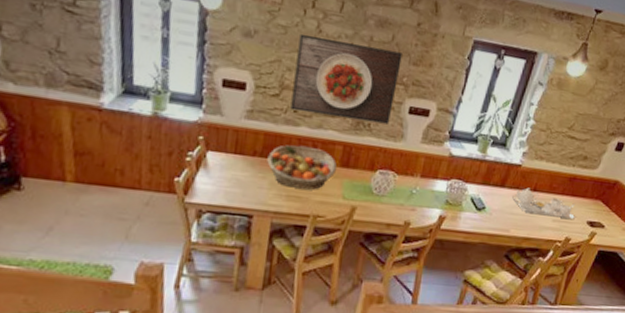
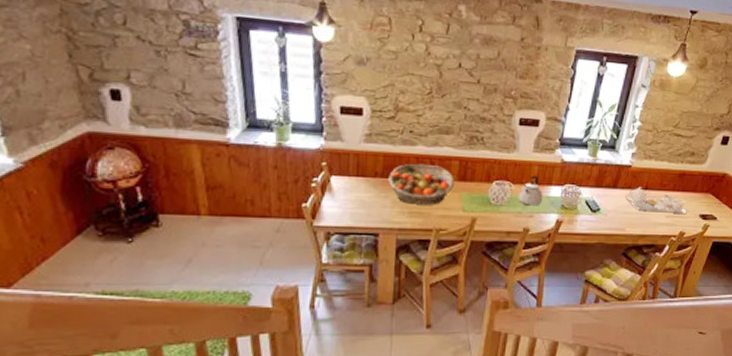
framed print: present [290,33,402,125] -> none [406,57,509,137]
kettle: none [401,167,428,199] -> present [518,175,543,206]

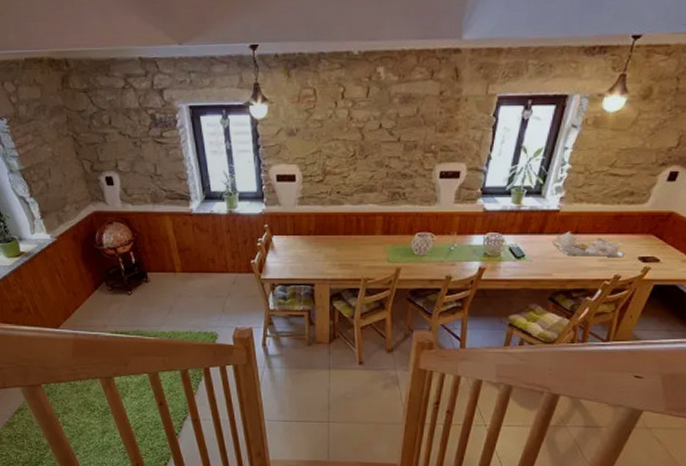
fruit basket: present [388,163,456,205] -> none [320,221,380,257]
kettle: present [518,175,543,206] -> none [440,226,465,255]

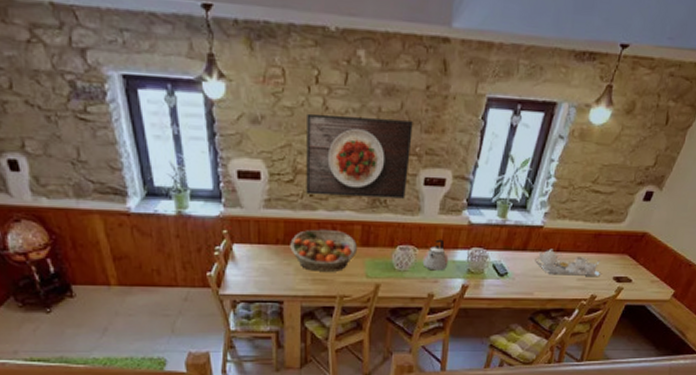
fruit basket: none [320,221,380,257] -> present [290,229,358,272]
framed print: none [334,123,428,192] -> present [306,113,413,199]
kettle: none [440,226,465,255] -> present [422,239,449,271]

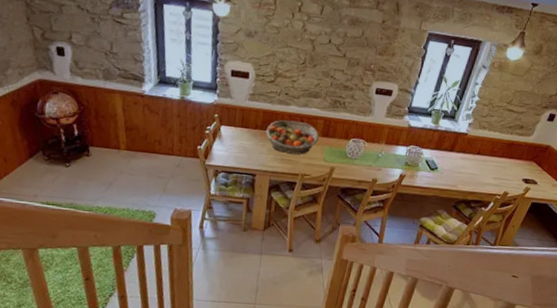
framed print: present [306,113,413,199] -> none [283,32,370,103]
kettle: present [422,239,449,271] -> none [369,136,391,162]
tea set: present [535,249,602,276] -> none [460,152,513,177]

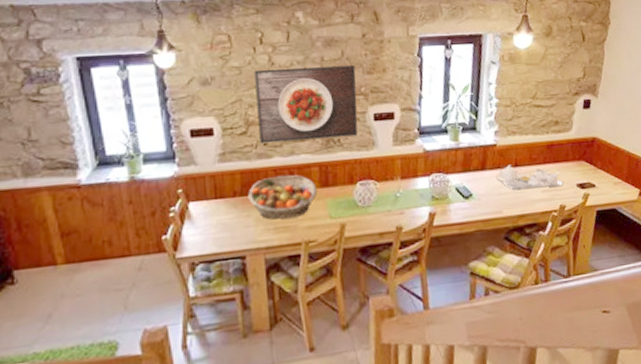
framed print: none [283,32,370,103] -> present [254,65,358,144]
tea set: none [460,152,513,177] -> present [496,164,565,190]

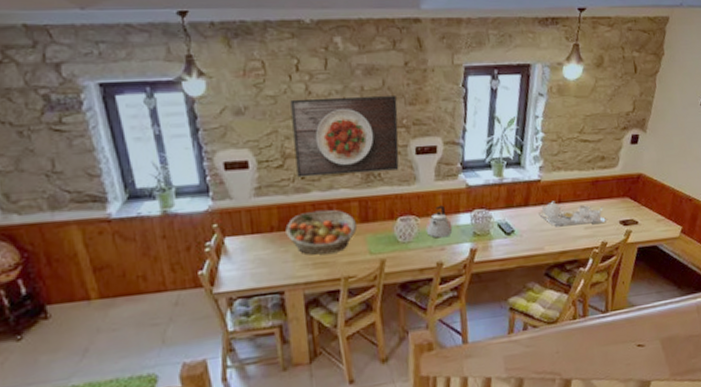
kettle: none [384,169,411,202] -> present [425,205,453,238]

